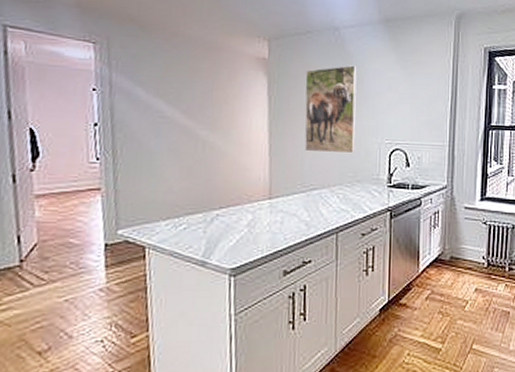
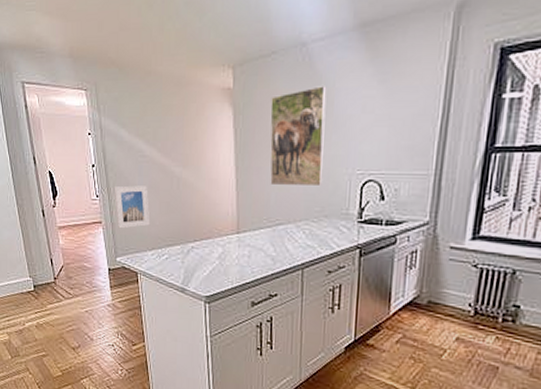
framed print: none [121,147,167,196] -> present [114,185,151,229]

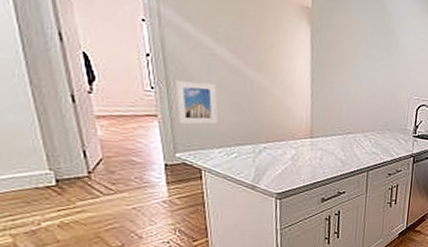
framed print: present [270,86,327,187] -> none [343,22,394,105]

